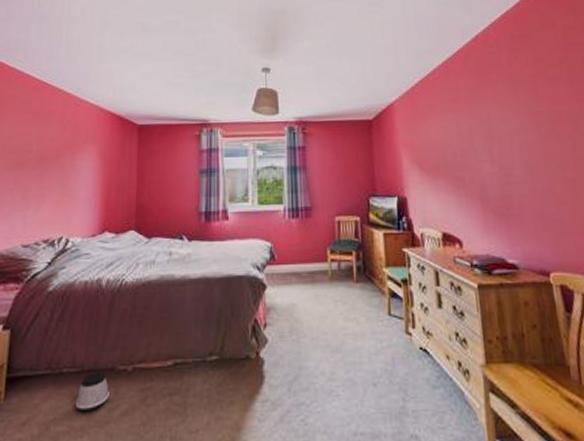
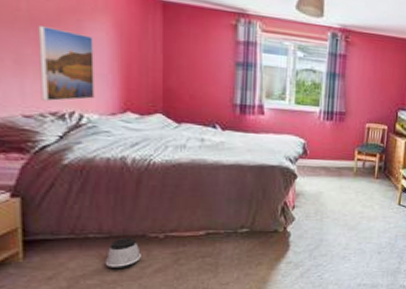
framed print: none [38,163,83,230] -> present [38,26,95,102]

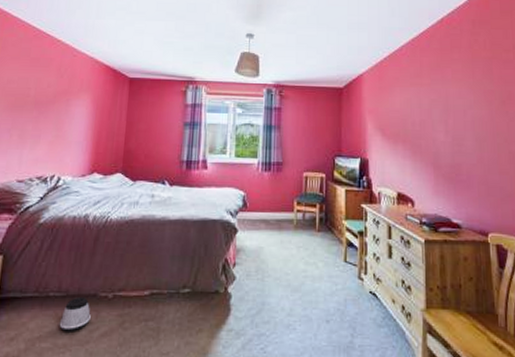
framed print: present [38,26,95,102] -> none [32,107,76,168]

